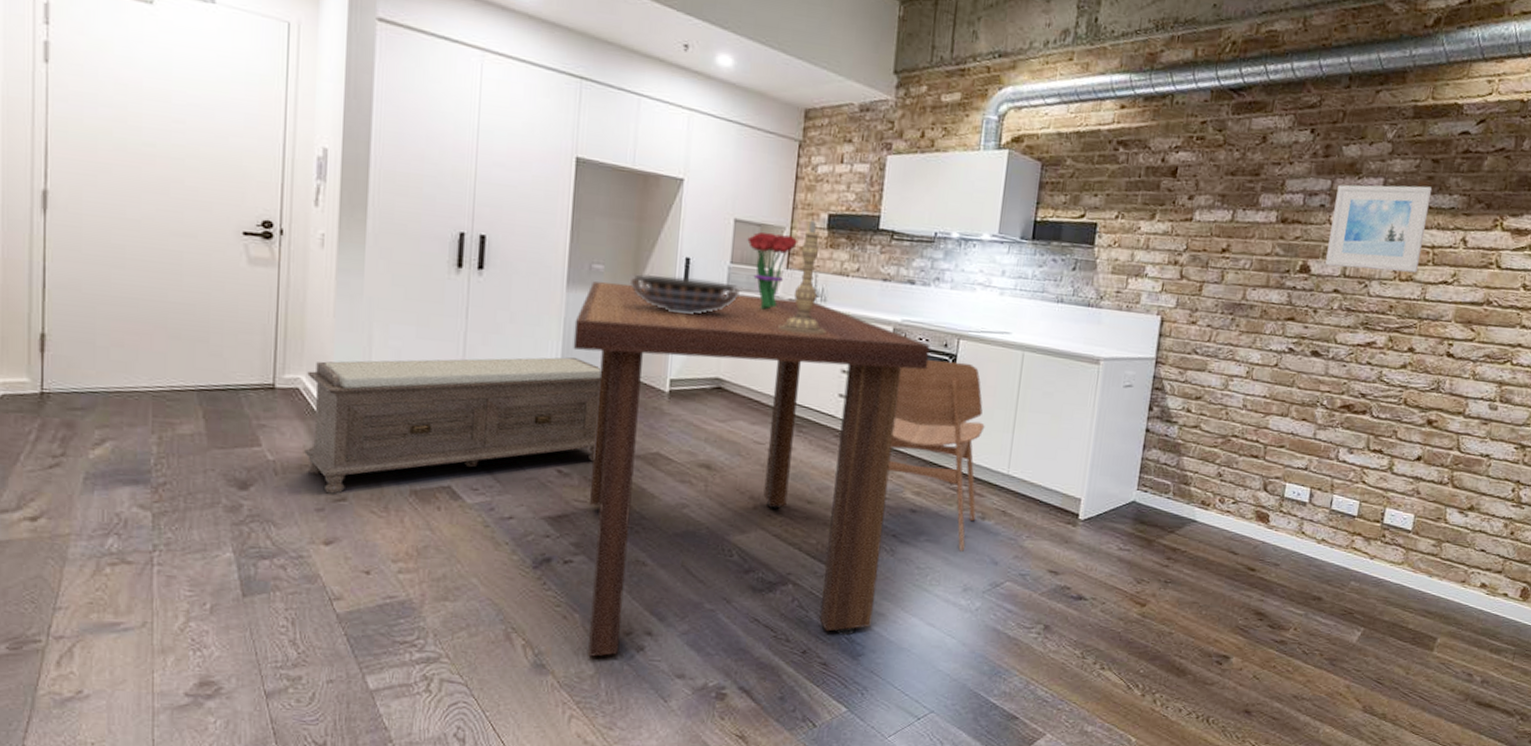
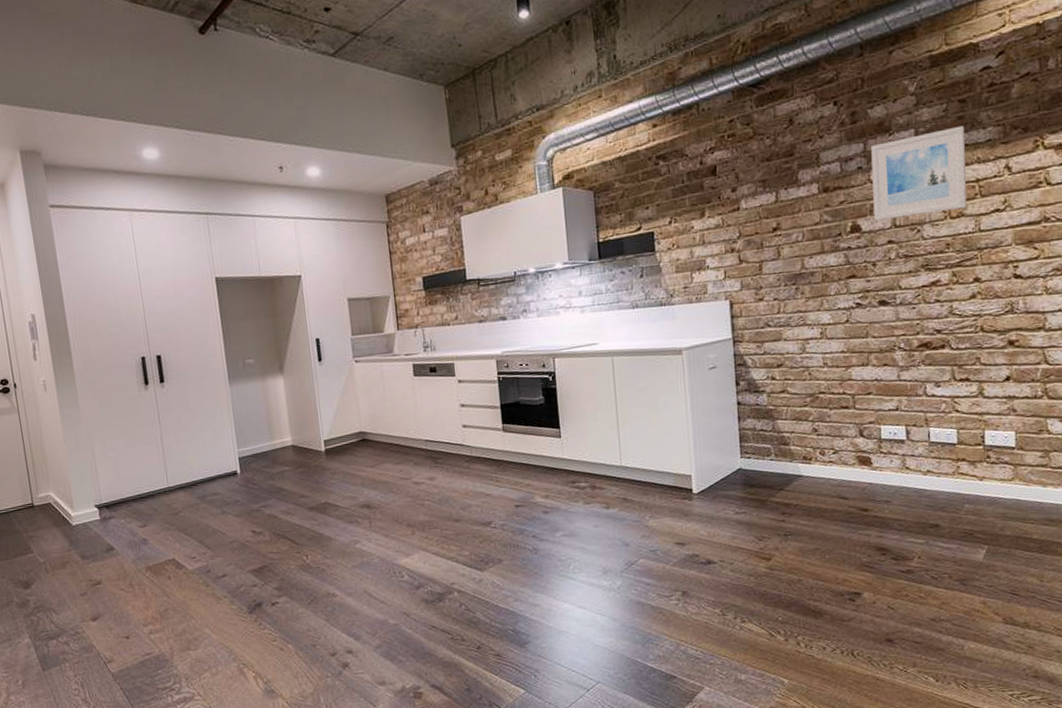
bench: present [304,357,602,494] -> none [54,438,279,581]
dining table: present [573,281,930,657] -> none [240,352,532,678]
decorative bowl: present [629,274,741,315] -> none [276,352,365,385]
bouquet: present [747,232,799,310] -> none [361,302,403,368]
candlestick: present [778,219,827,335] -> none [401,284,441,383]
dining chair: present [888,360,985,552] -> none [508,377,601,540]

